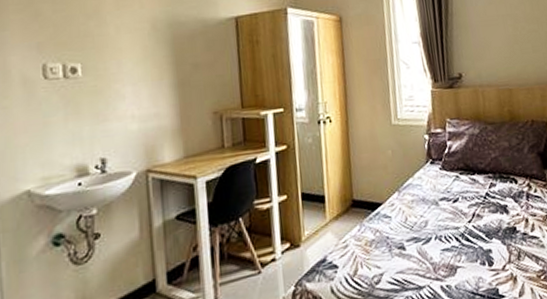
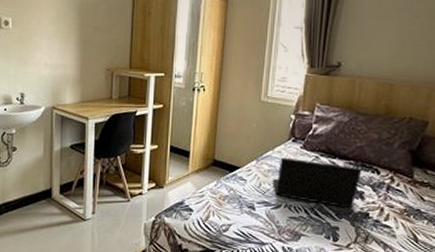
laptop: none [418,179,502,229] -> present [273,157,362,209]

